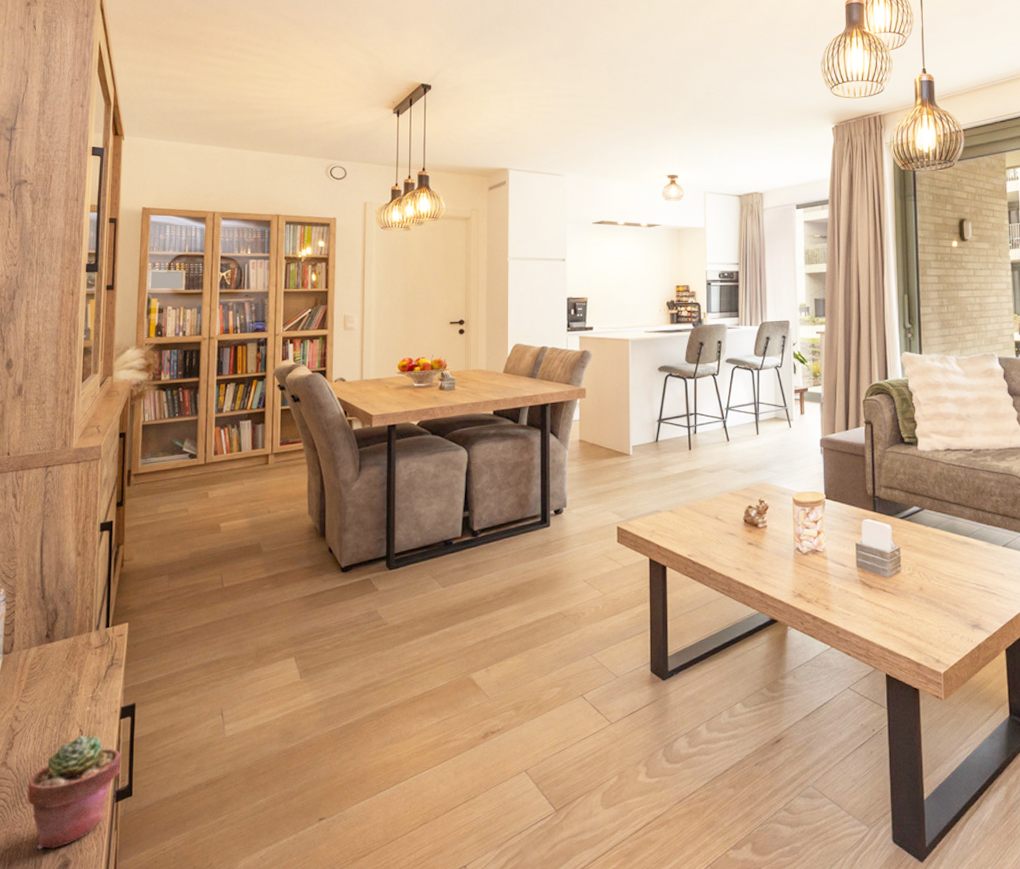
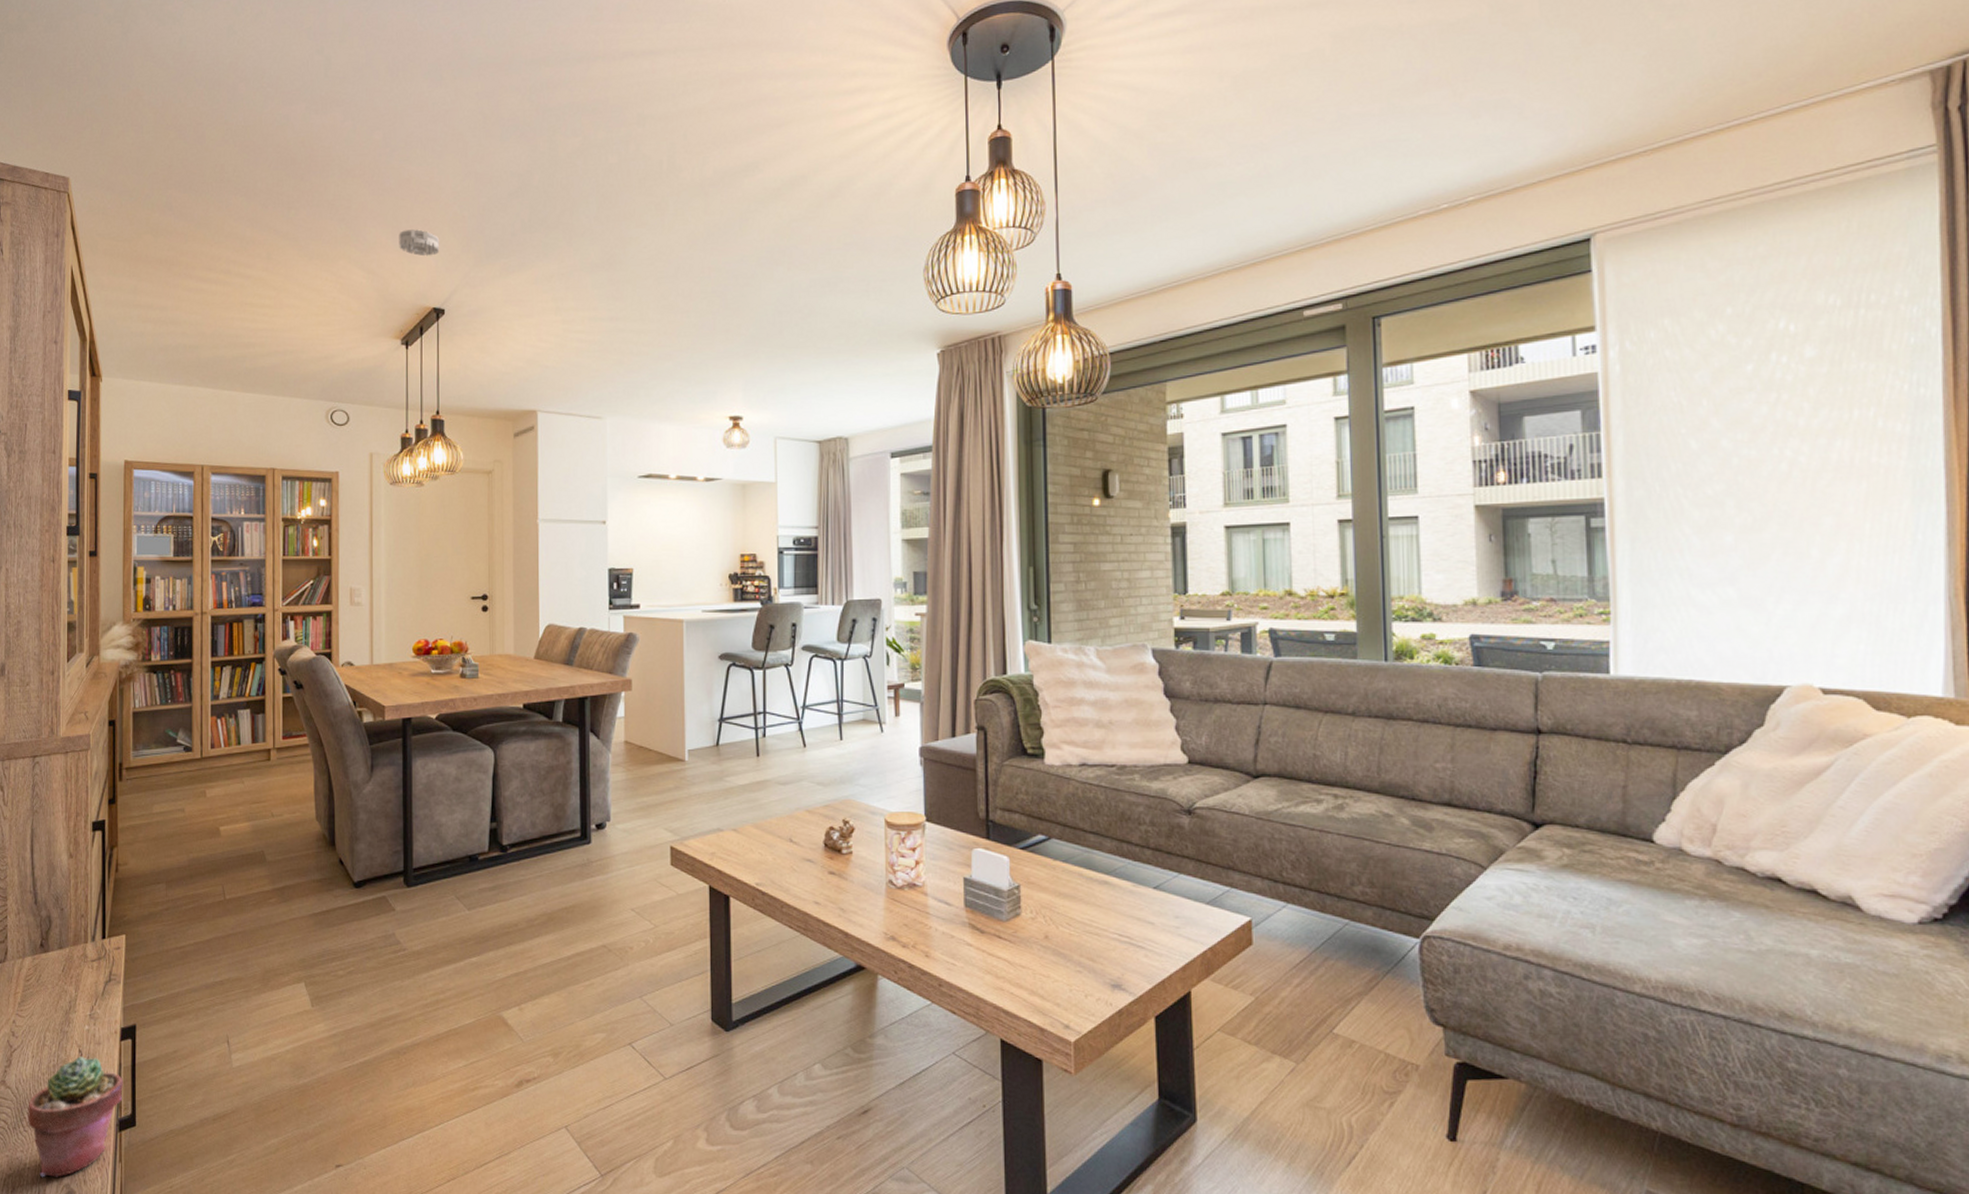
smoke detector: none [393,20,428,42] -> present [399,229,440,257]

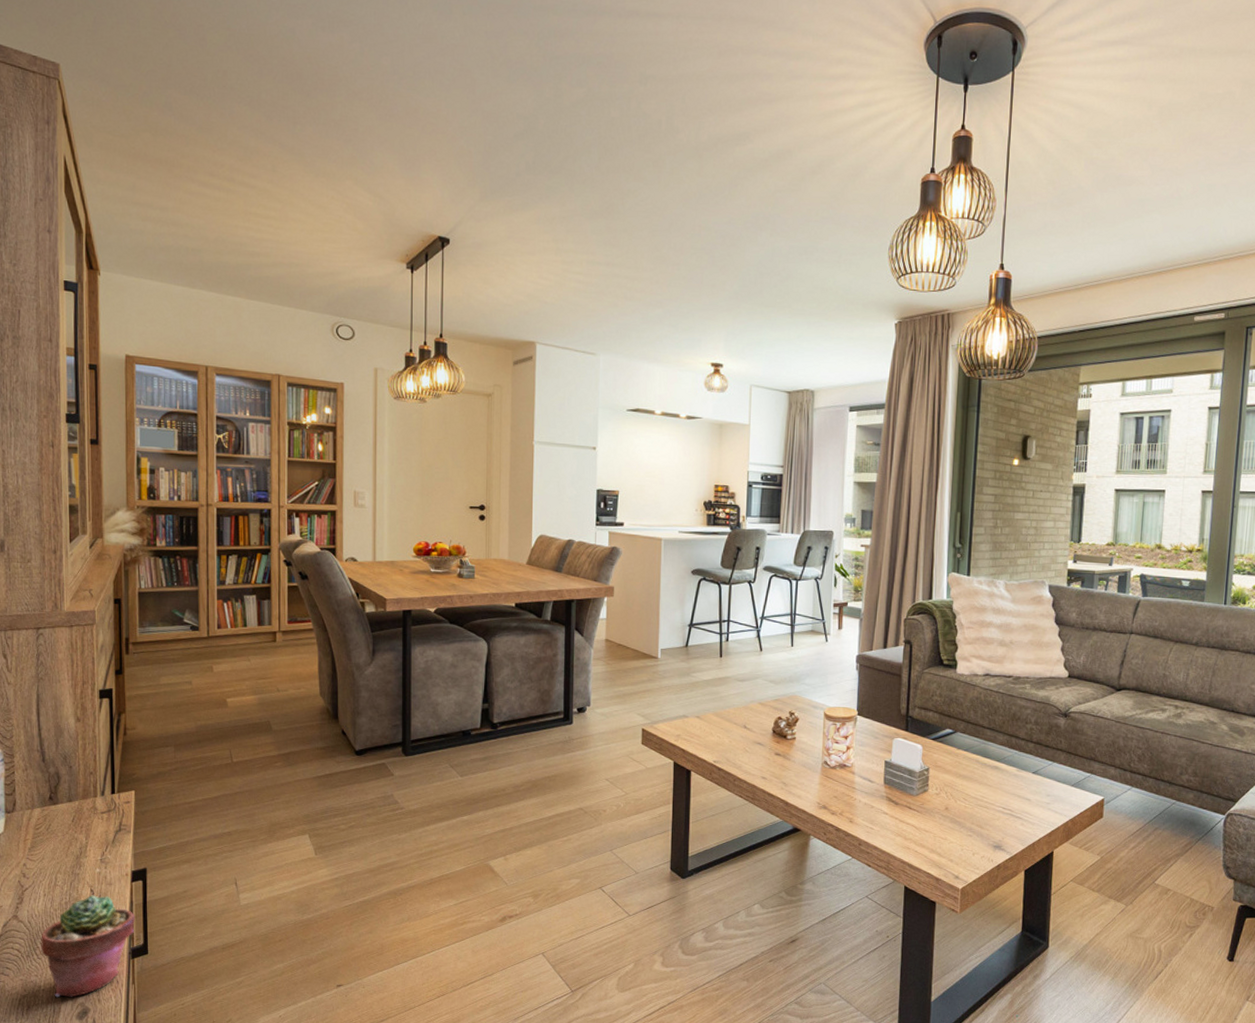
smoke detector: present [399,229,440,257] -> none [406,158,446,187]

